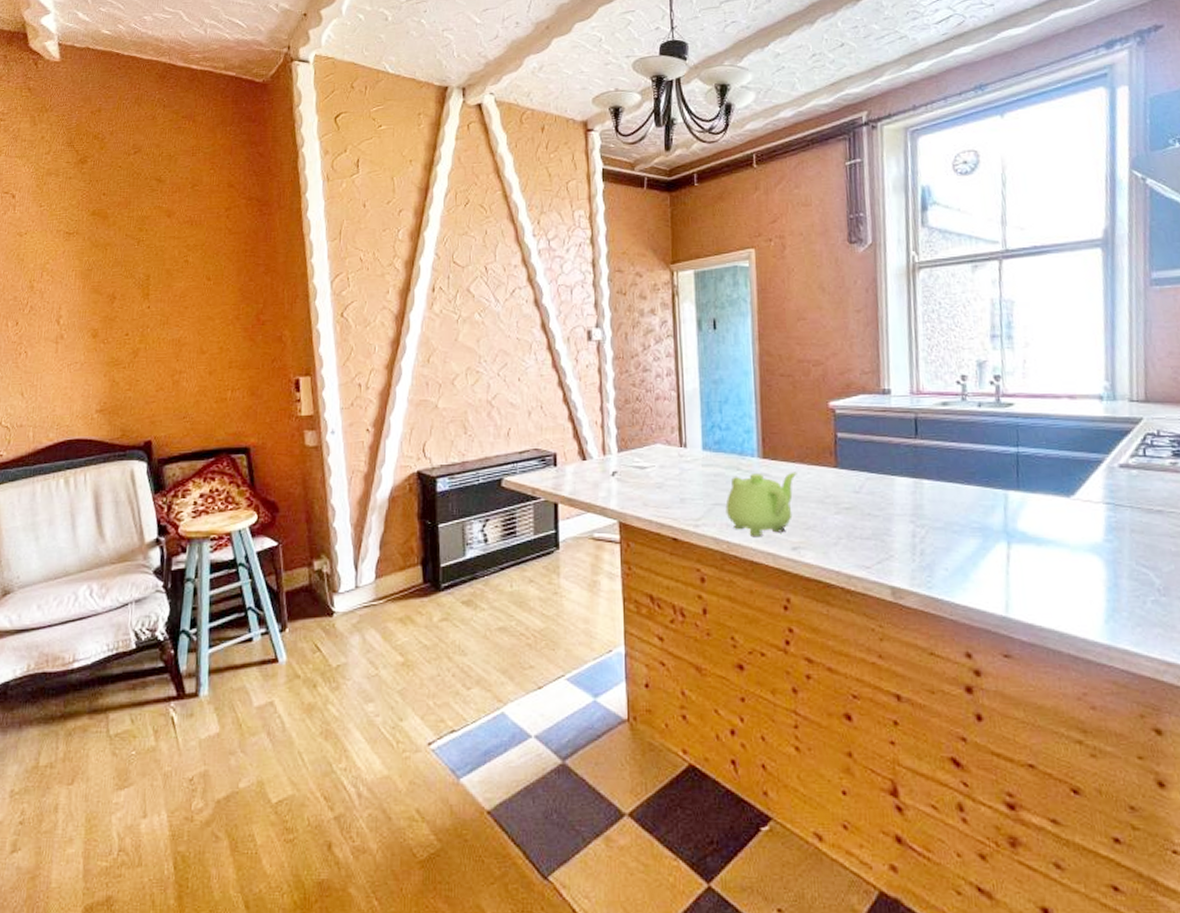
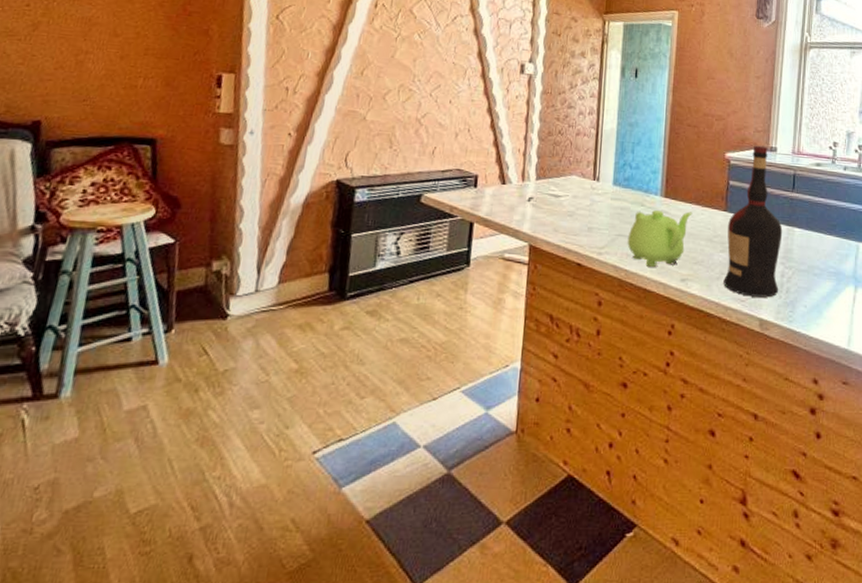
liquor: none [841,389,912,562] -> present [723,145,783,298]

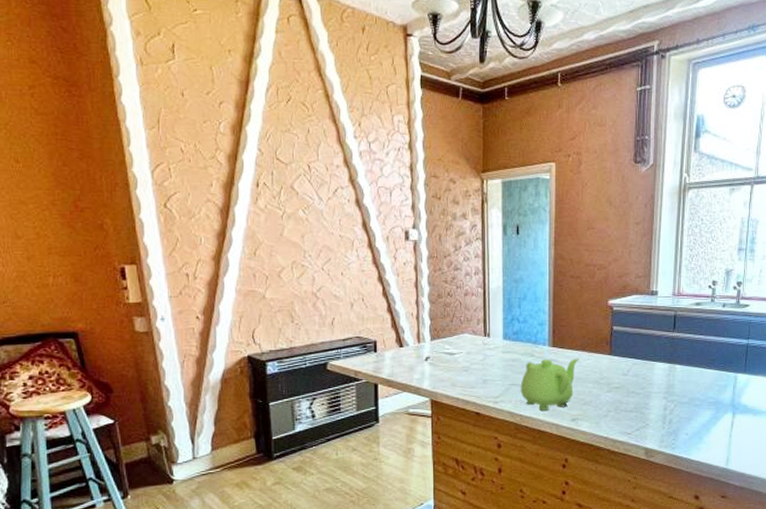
liquor: present [723,145,783,298] -> none [611,290,665,430]

